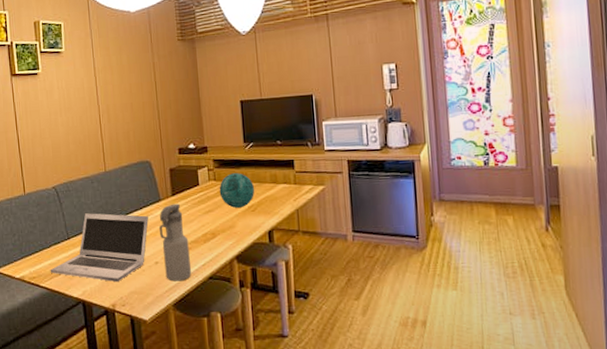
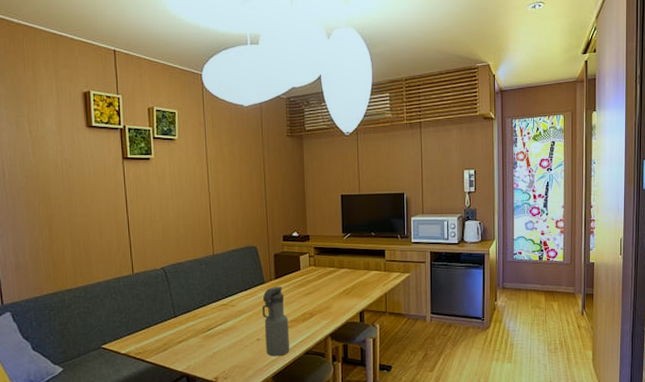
laptop: present [50,213,149,283] -> none [156,293,252,357]
decorative orb: present [219,173,255,208] -> none [318,260,350,291]

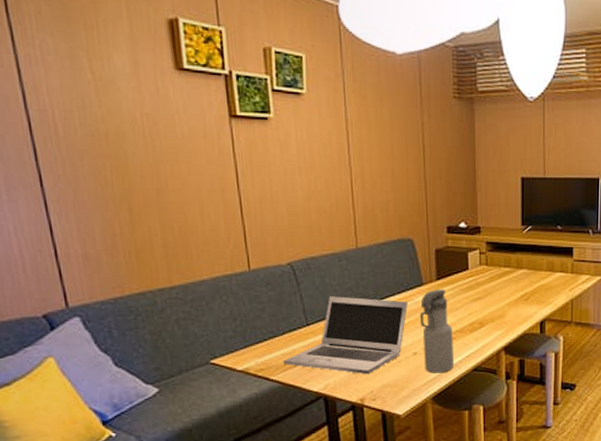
laptop: none [156,293,252,357] -> present [283,296,408,375]

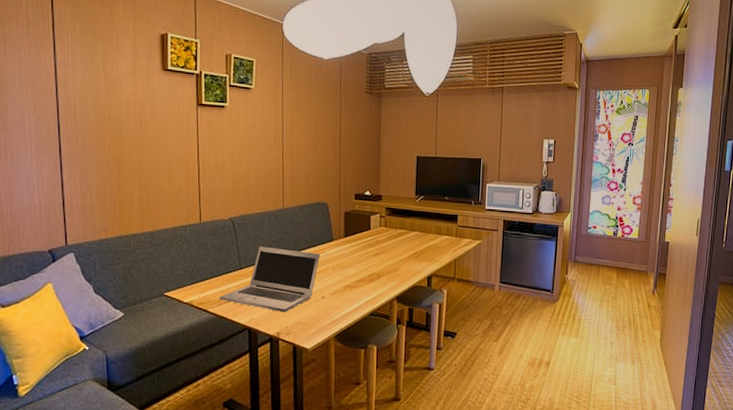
water bottle: present [420,289,453,374] -> none [329,244,355,316]

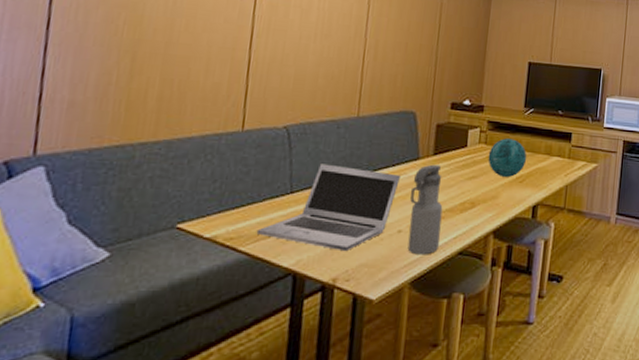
water bottle: none [329,244,355,316] -> present [407,164,443,255]
decorative orb: none [388,222,421,253] -> present [488,138,527,177]

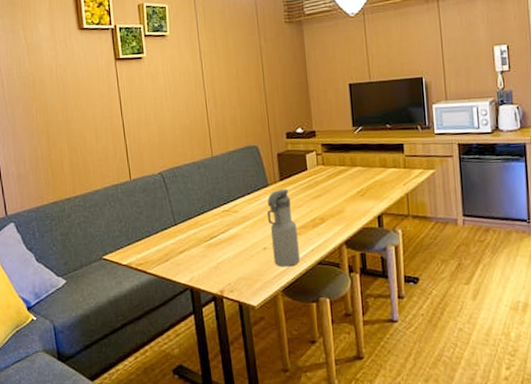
laptop: present [256,164,400,252] -> none [157,199,256,269]
decorative orb: present [488,138,527,177] -> none [327,157,364,193]

